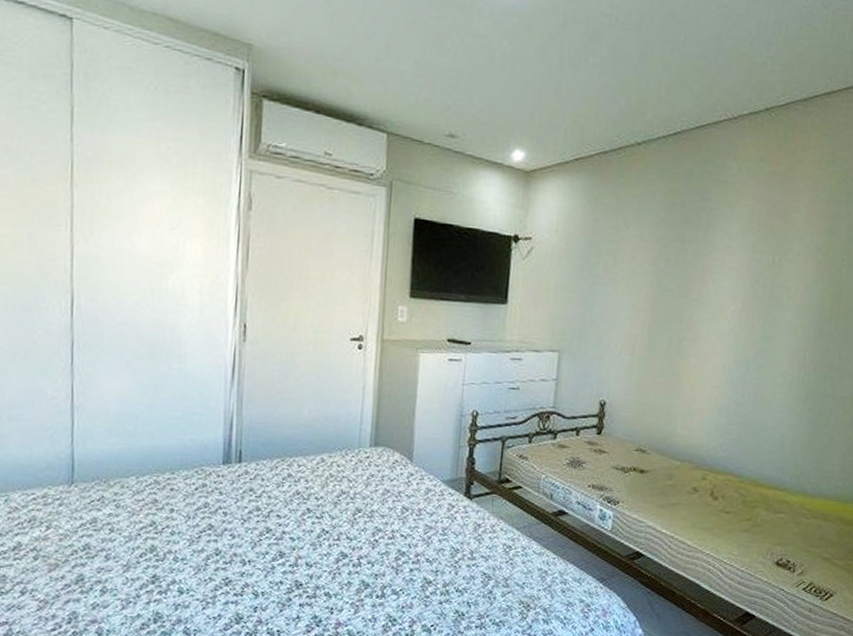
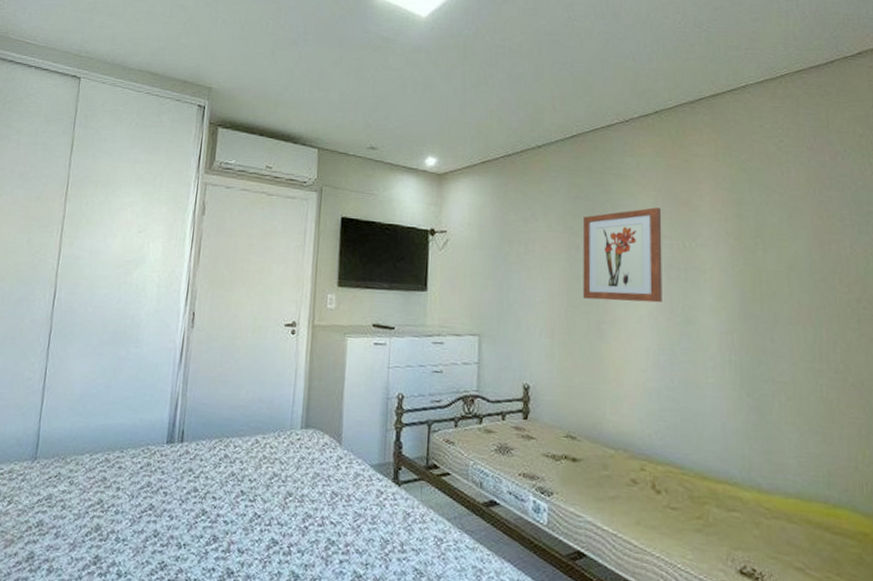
wall art: none [667,218,757,320] -> present [582,207,662,303]

